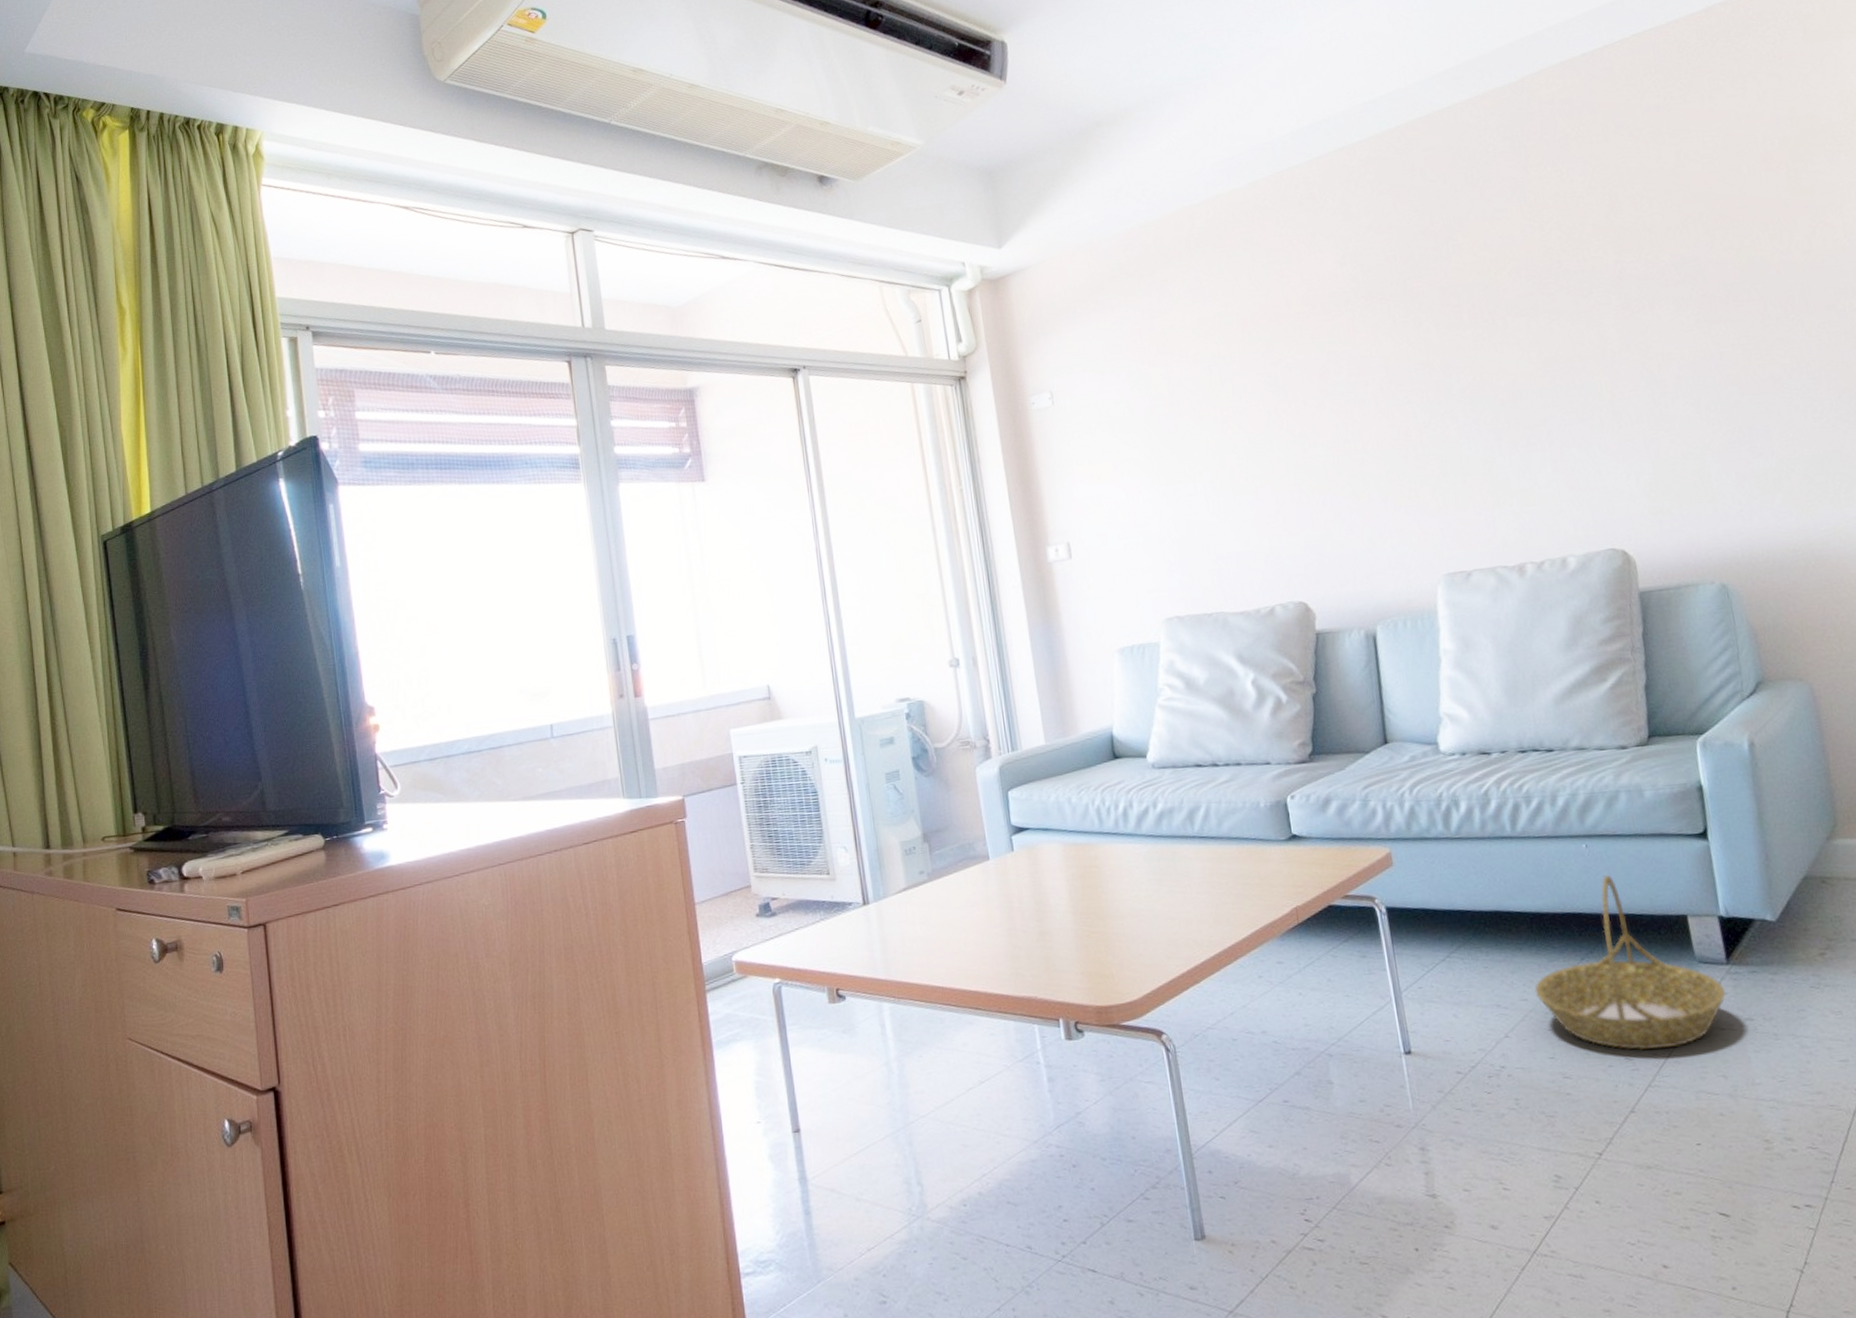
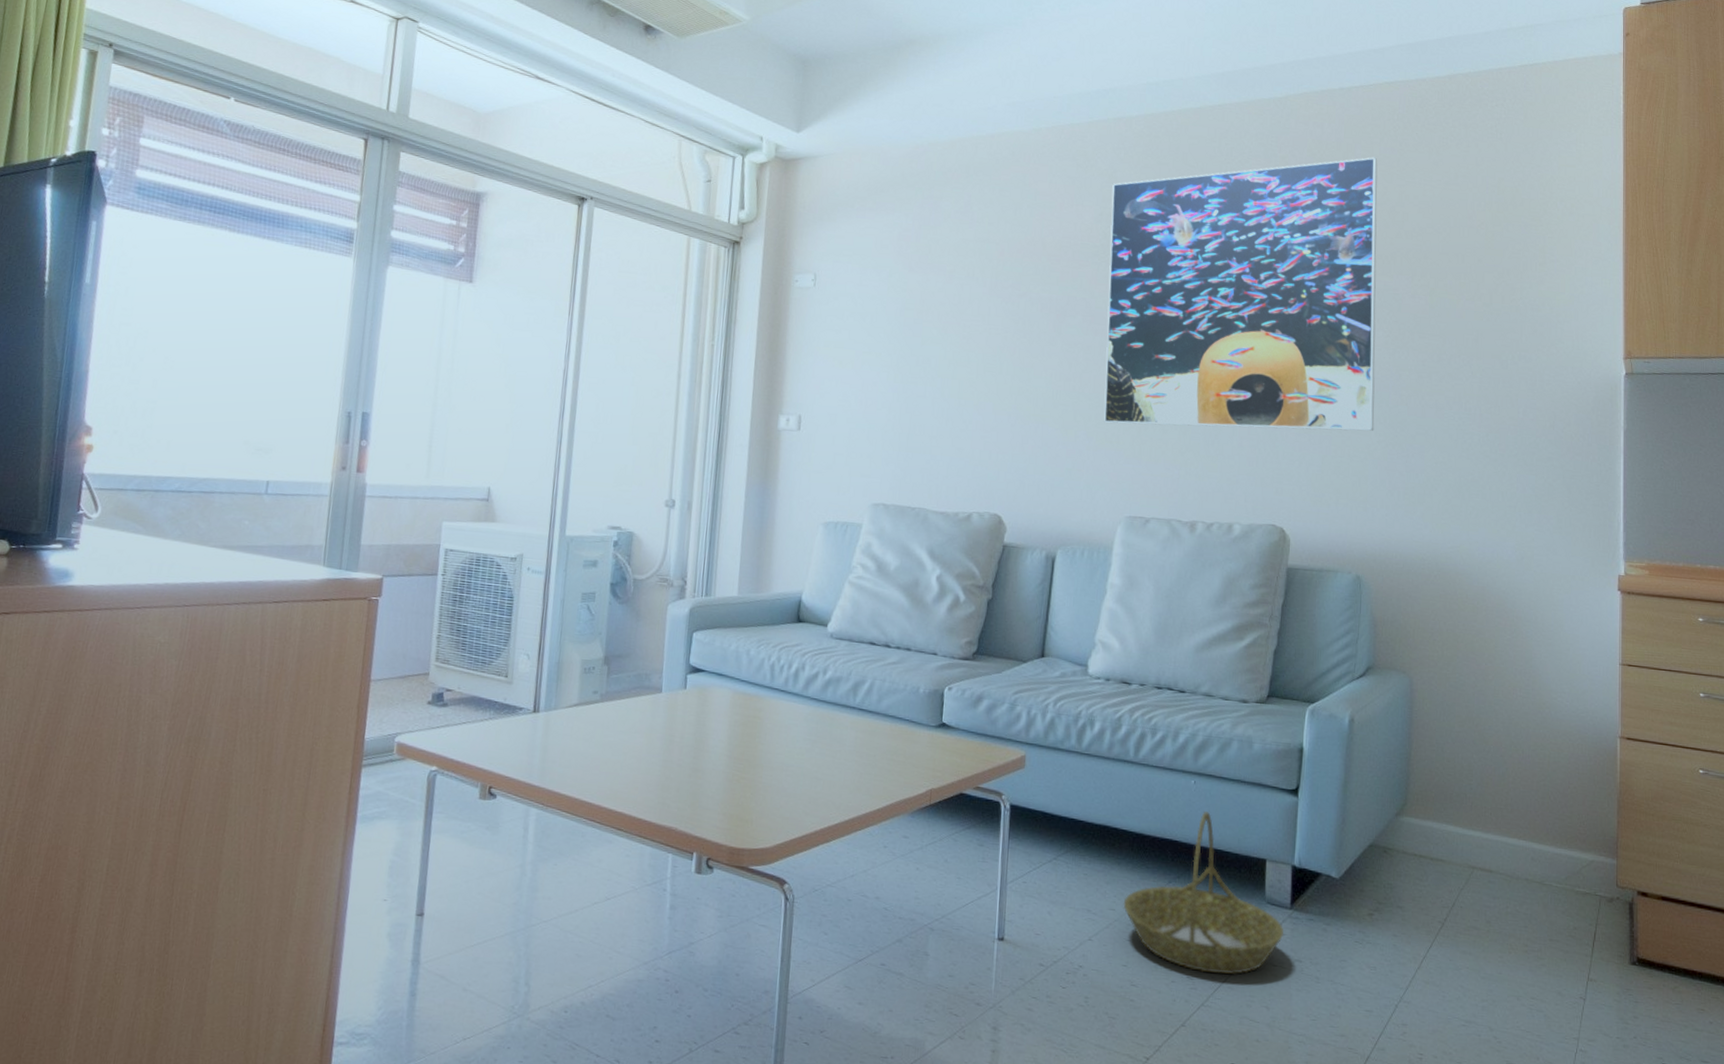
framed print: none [1349,120,1706,479] -> present [1104,157,1378,431]

